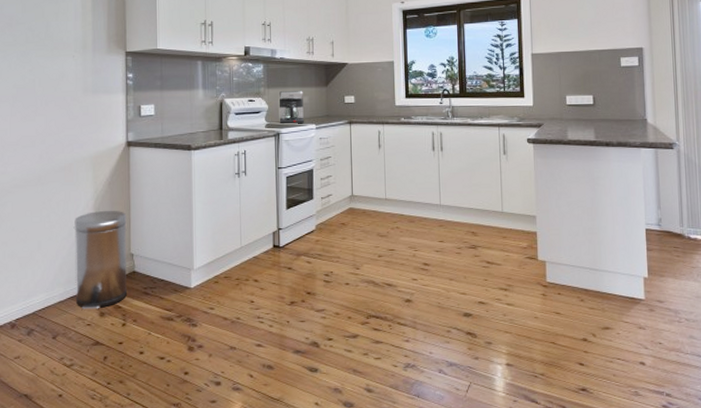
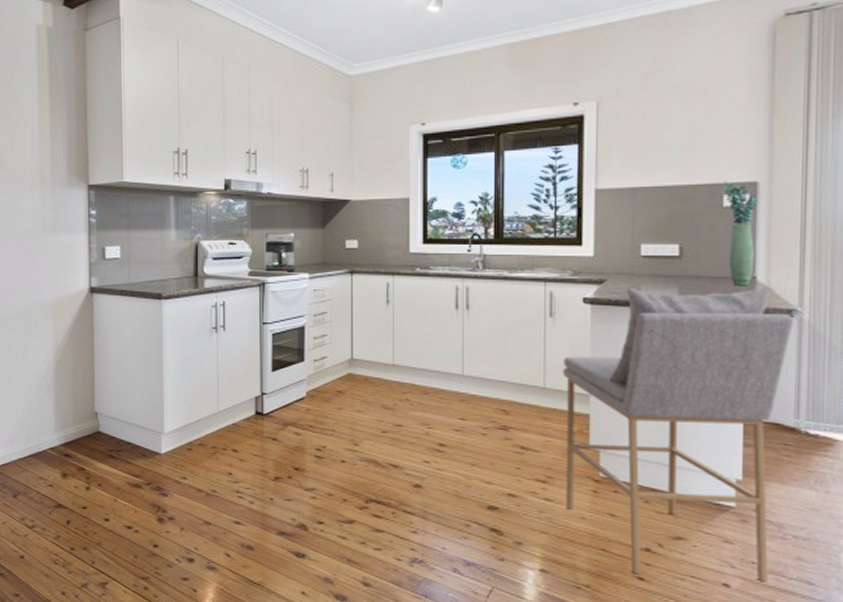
pedal bin: present [74,211,127,310] -> none [34,364,91,470]
bar stool: none [515,127,674,361] -> present [563,287,793,583]
vase: none [620,47,645,126] -> present [724,181,757,286]

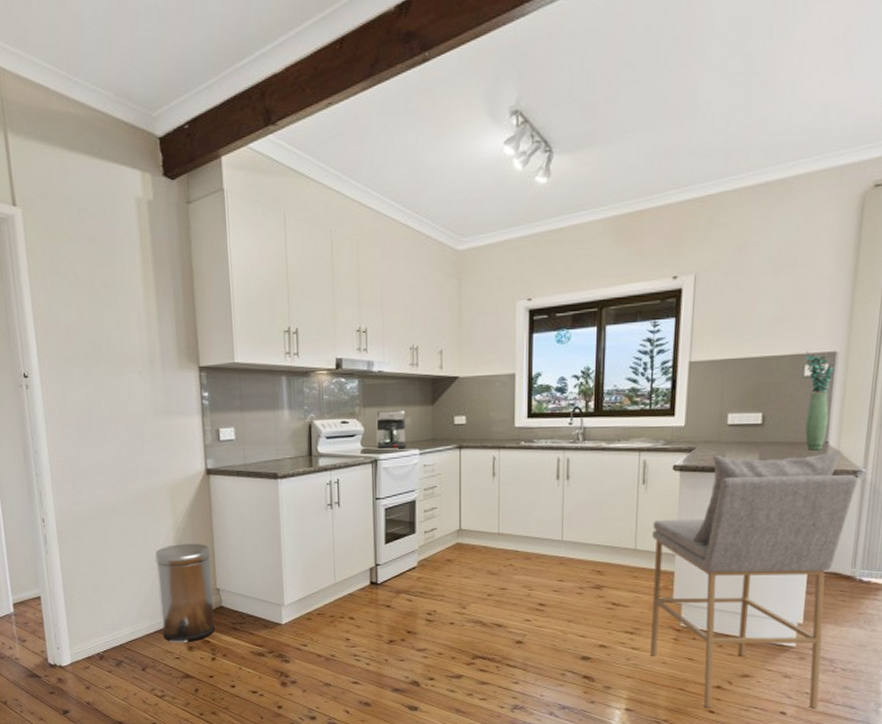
pedal bin: none [34,364,91,470] -> present [155,544,215,643]

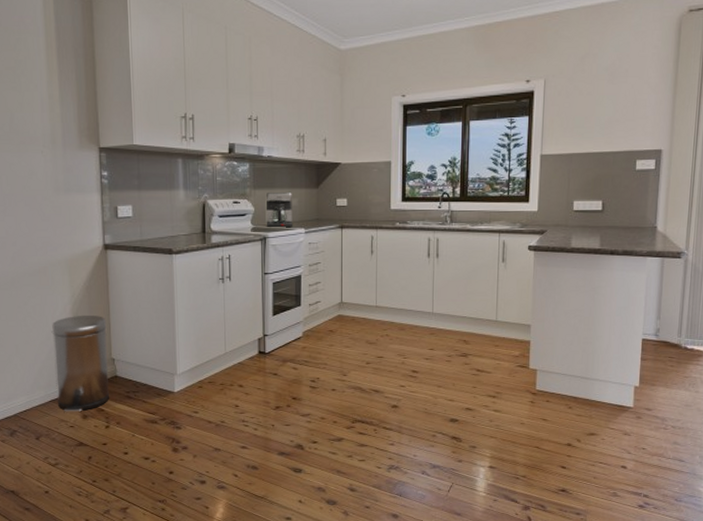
bar stool: present [650,451,858,709] -> none [510,235,681,464]
vase: present [805,351,835,451] -> none [637,148,660,234]

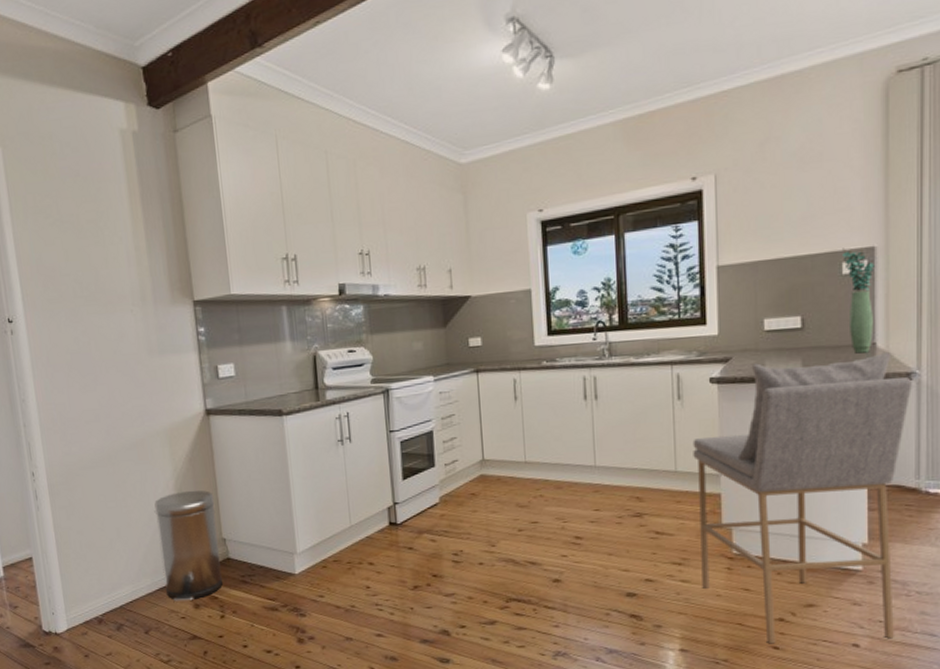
coffee maker: present [265,192,293,228] -> none [385,335,420,378]
bar stool: none [510,235,681,464] -> present [692,353,912,644]
vase: none [637,148,660,234] -> present [842,248,874,354]

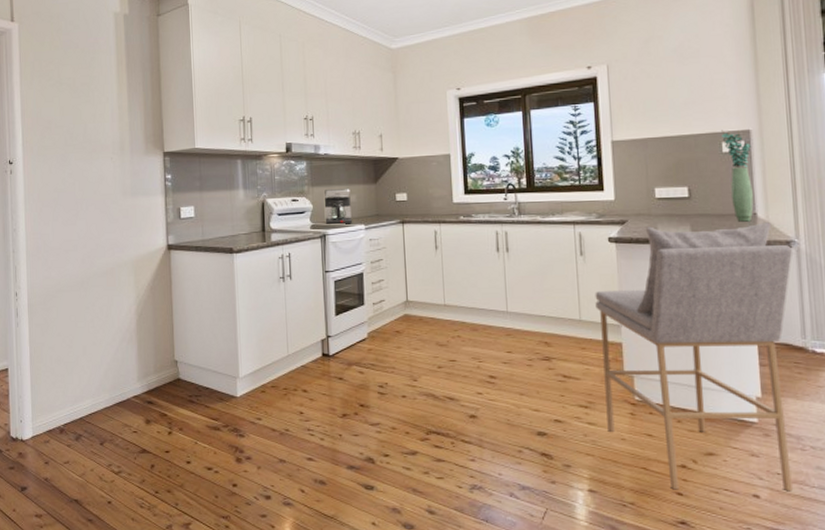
pedal bin: present [154,490,223,602] -> none [118,316,172,416]
coffee maker: none [385,335,420,378] -> present [324,189,353,225]

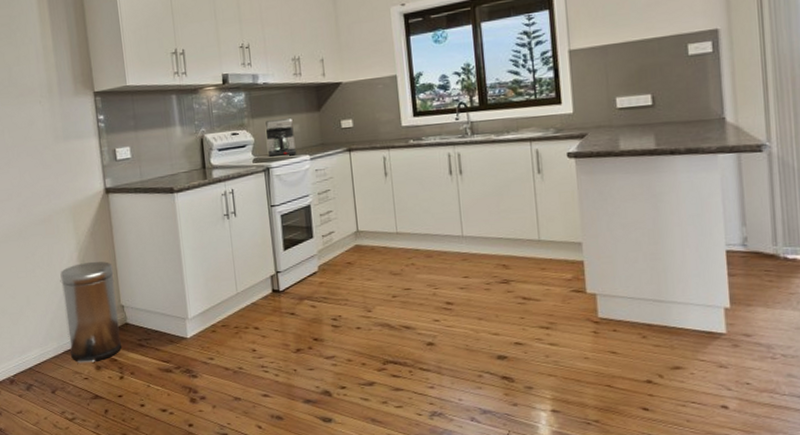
pedal bin: none [118,316,172,416] -> present [60,261,121,364]
bar stool: present [595,222,792,492] -> none [554,126,763,406]
vase: present [721,130,754,222] -> none [687,30,722,128]

